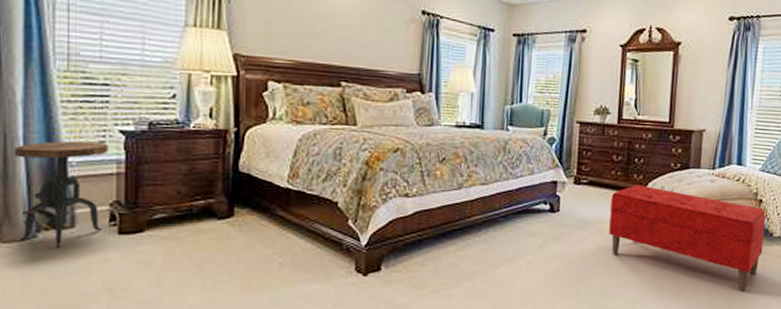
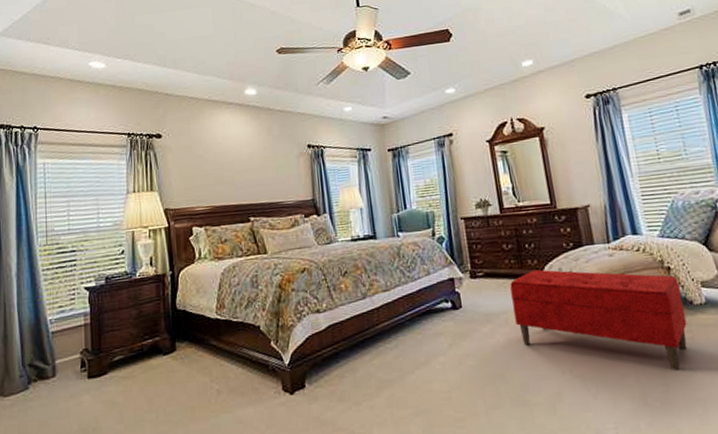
side table: present [13,140,108,250] -> none [11,299,77,398]

